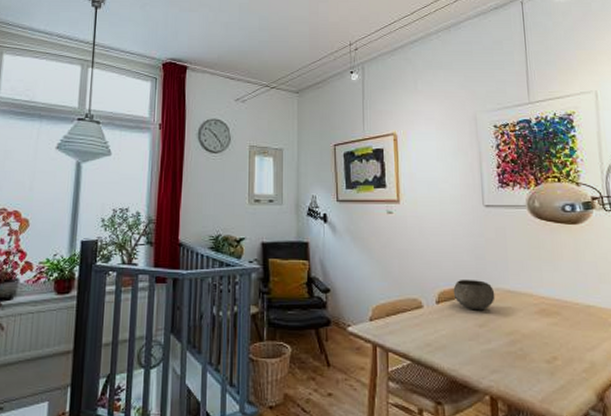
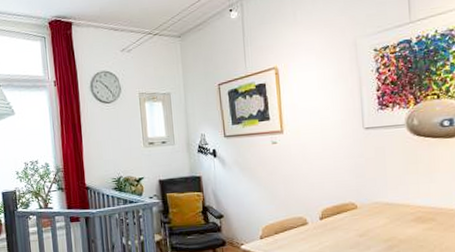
bowl: present [453,279,495,310] -> none [335,196,375,223]

